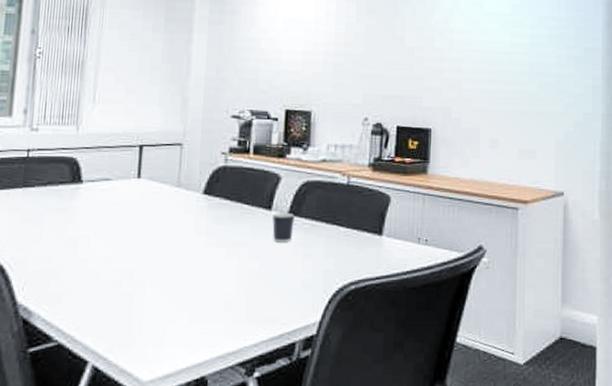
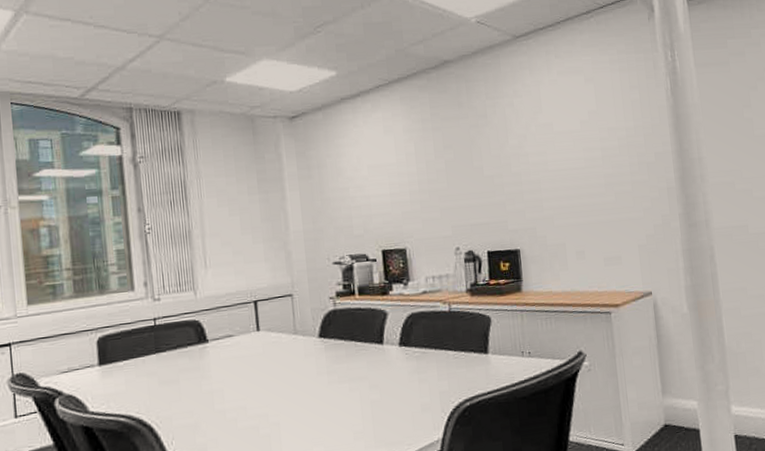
mug: present [272,213,294,242] -> none [385,344,406,373]

